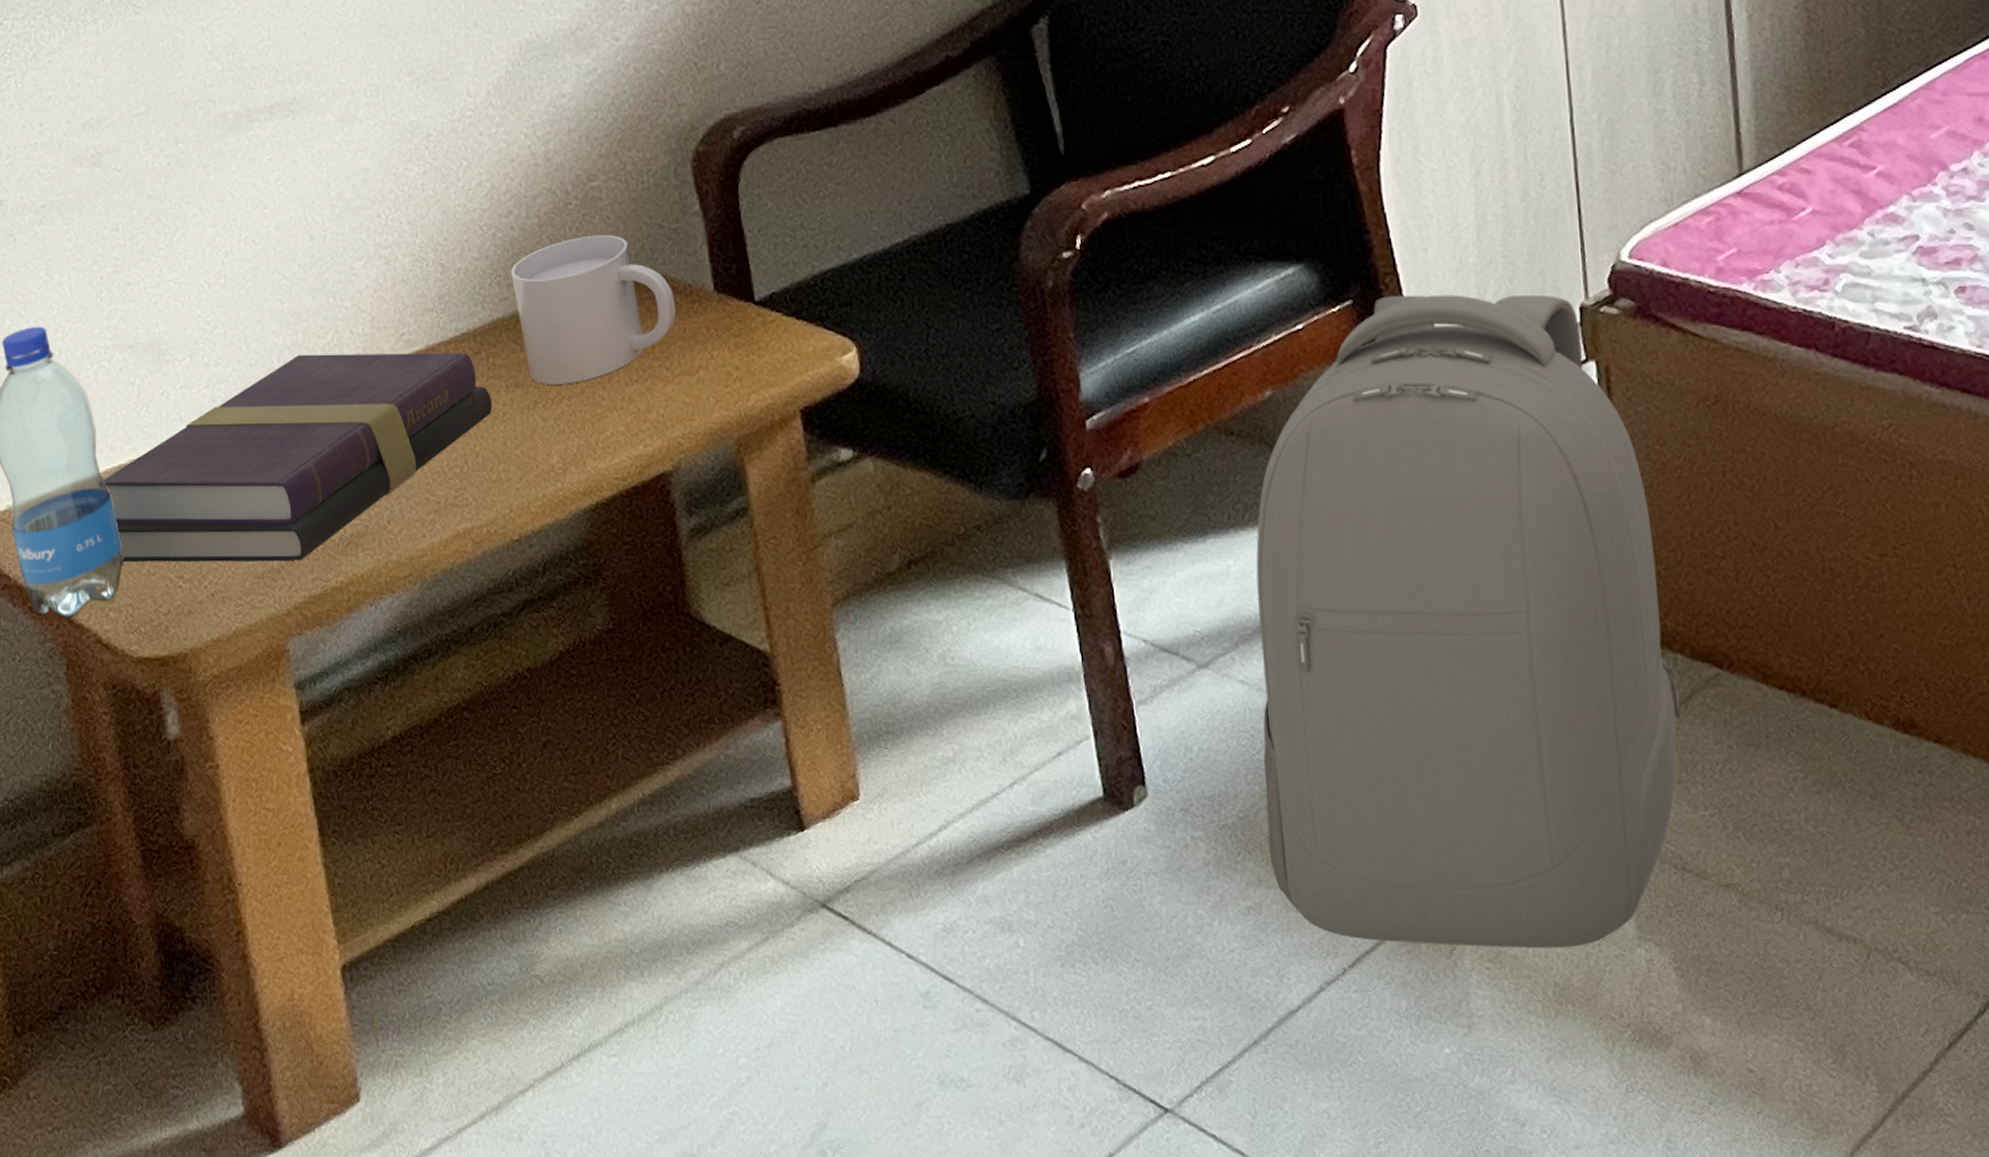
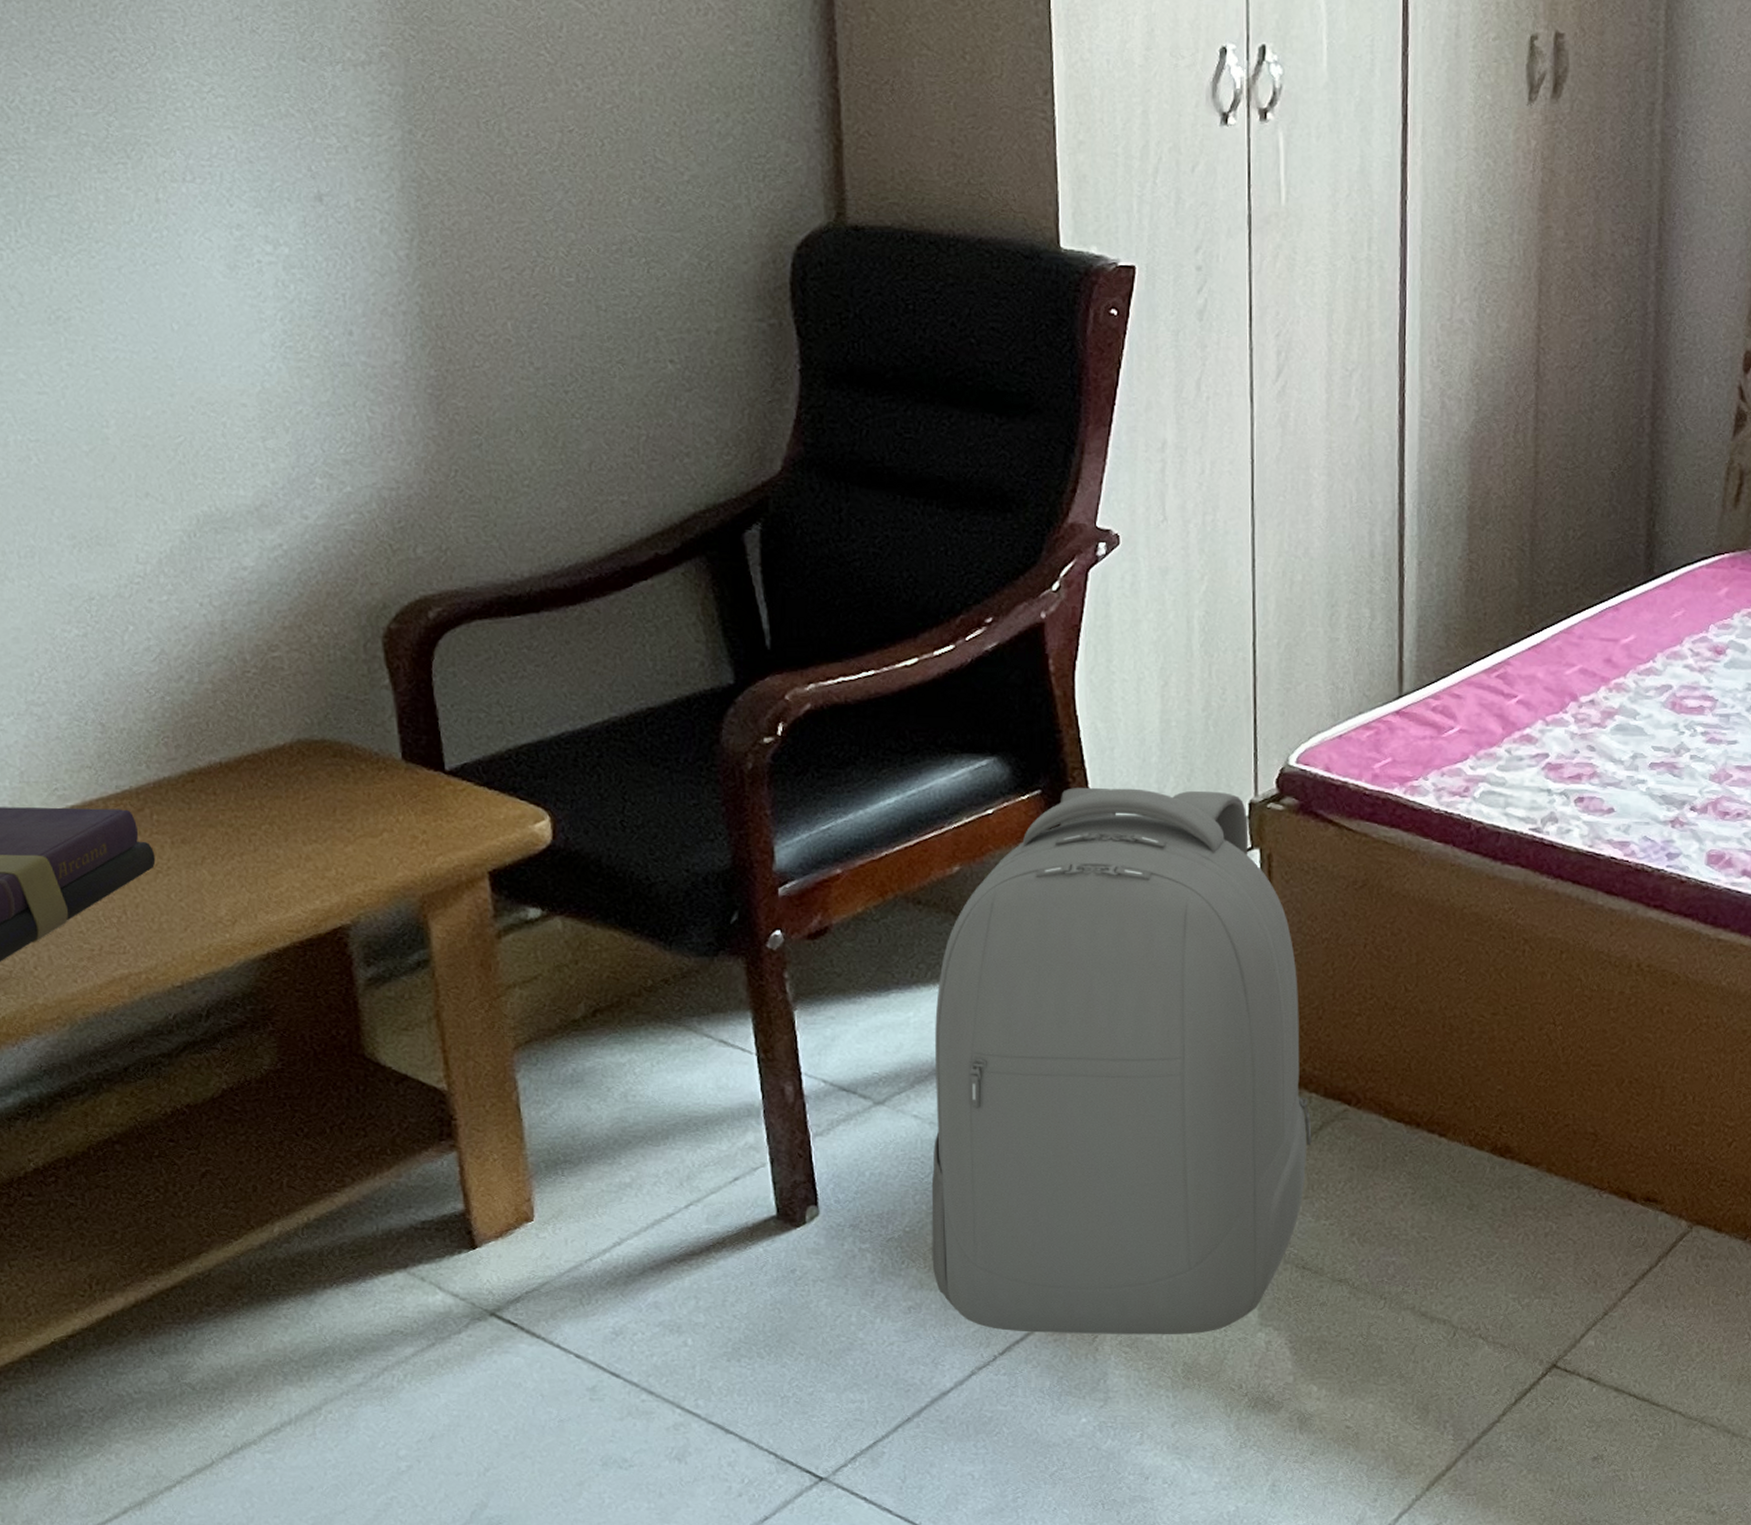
mug: present [510,235,676,385] -> none [179,703,360,842]

